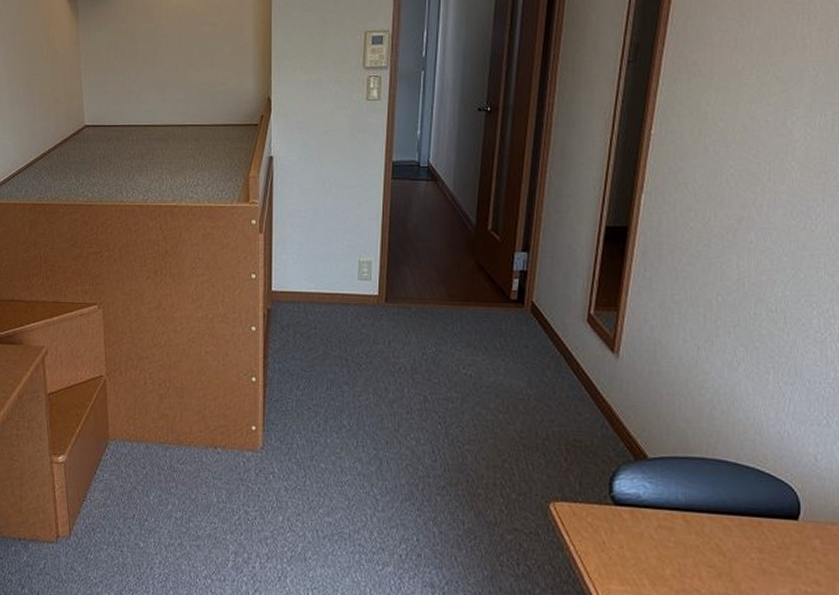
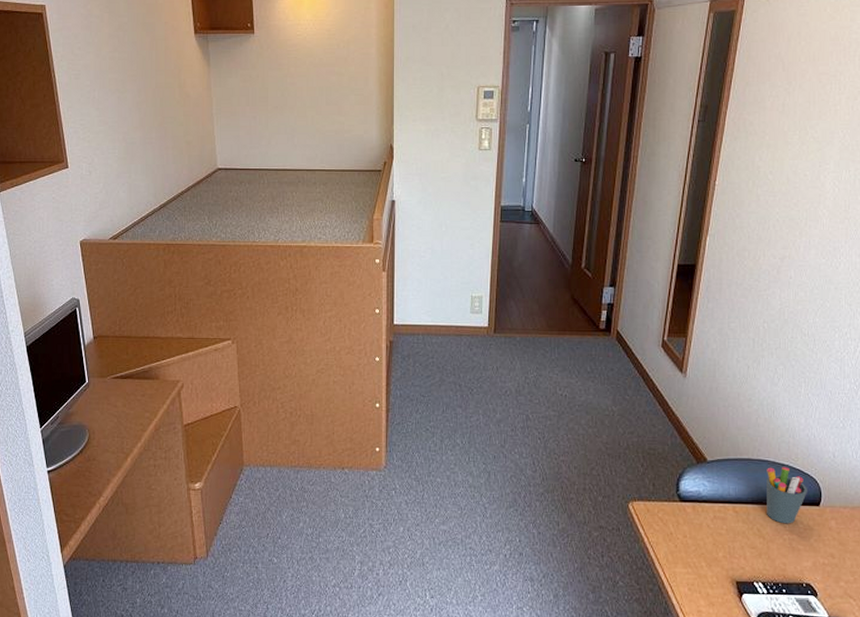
pen holder: none [726,469,781,540] -> present [767,466,807,524]

